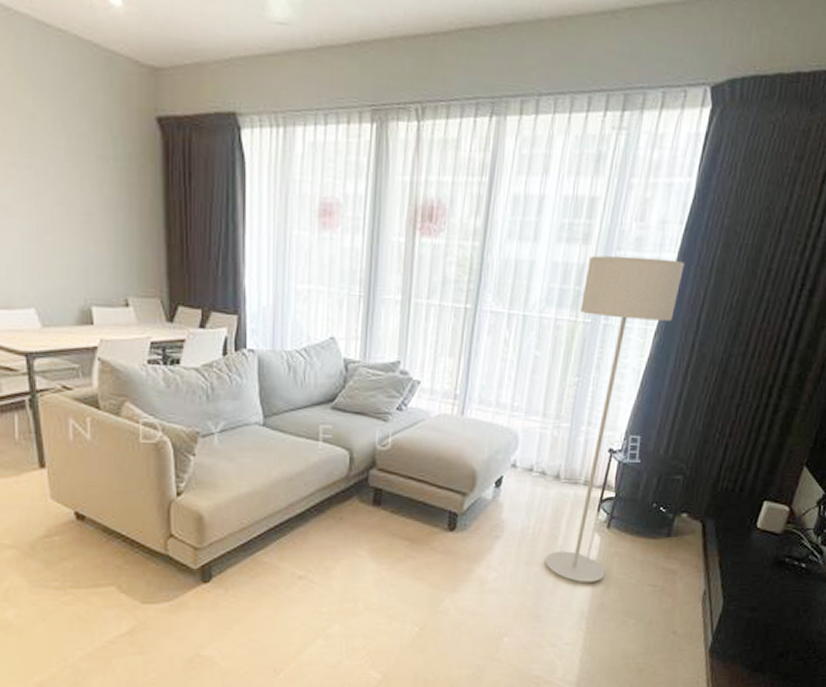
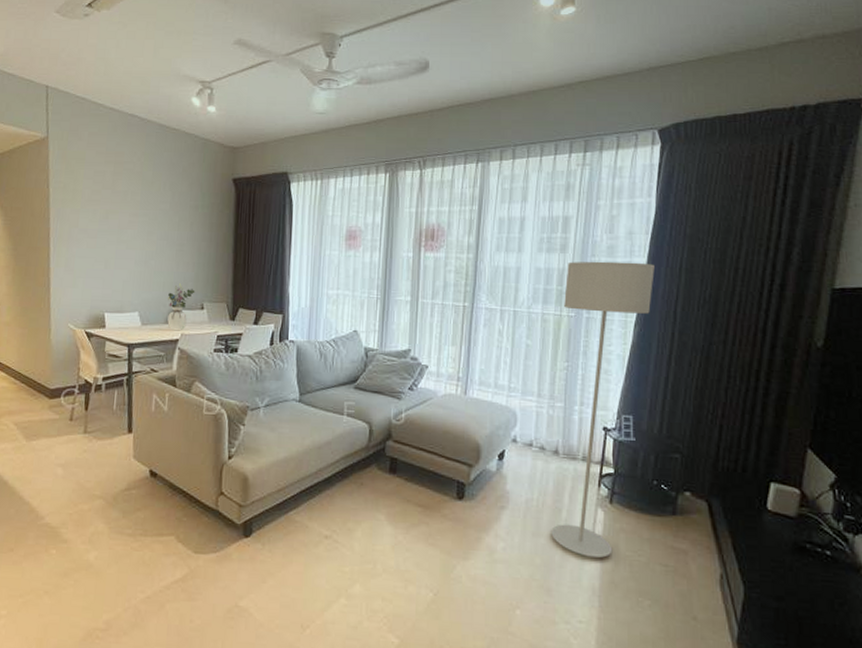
bouquet: none [76,269,115,336] -> present [167,283,195,331]

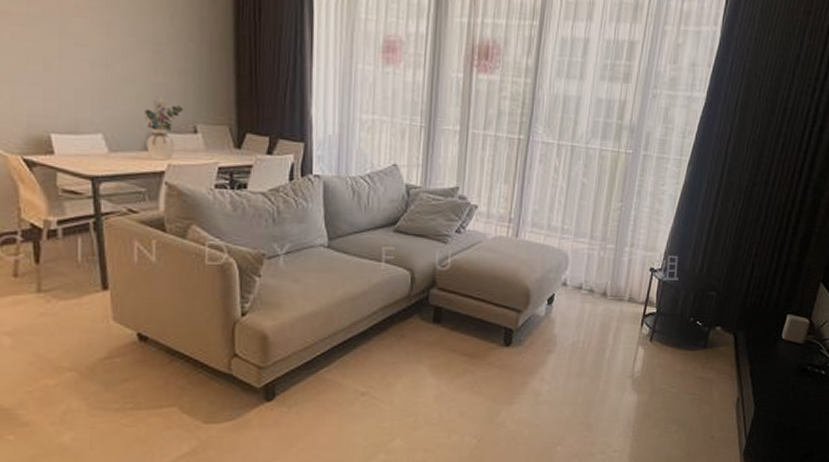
floor lamp: present [551,261,655,558] -> none [594,93,713,392]

